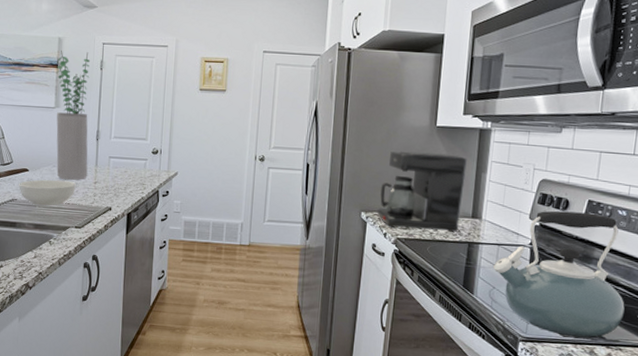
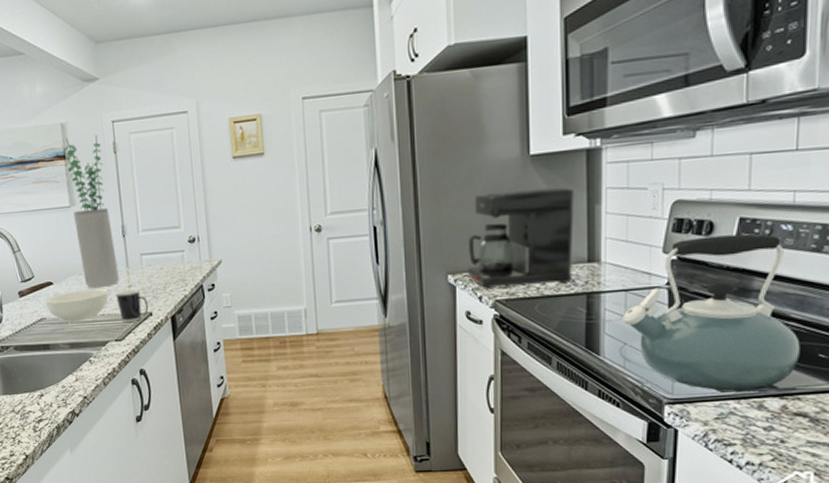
mug: none [82,186,110,213] -> present [116,290,149,322]

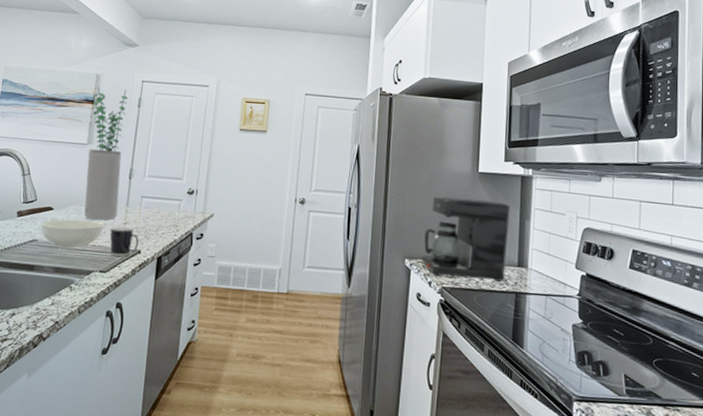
kettle: present [622,233,800,391] -> none [542,260,678,398]

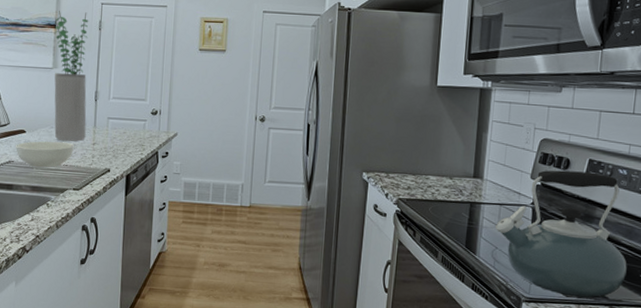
mug: present [110,226,139,257] -> none [80,147,108,175]
coffee maker: present [422,196,510,280] -> none [379,111,468,191]
kettle: none [542,260,678,398] -> present [496,170,627,298]

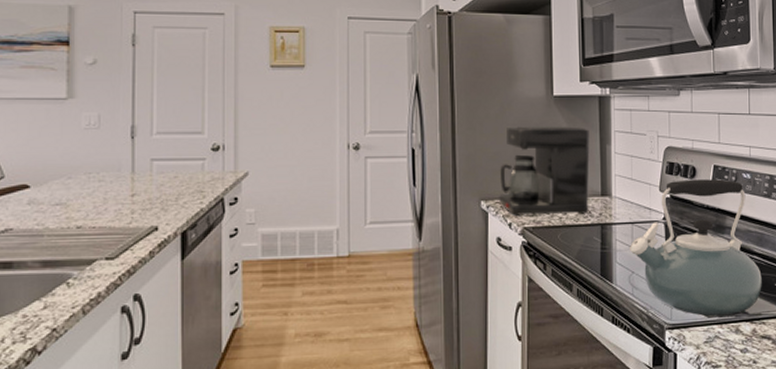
bowl: present [15,141,75,168] -> none [13,196,105,234]
vase: present [54,11,89,142] -> none [68,23,120,196]
coffee maker: none [379,111,468,191] -> present [499,126,590,216]

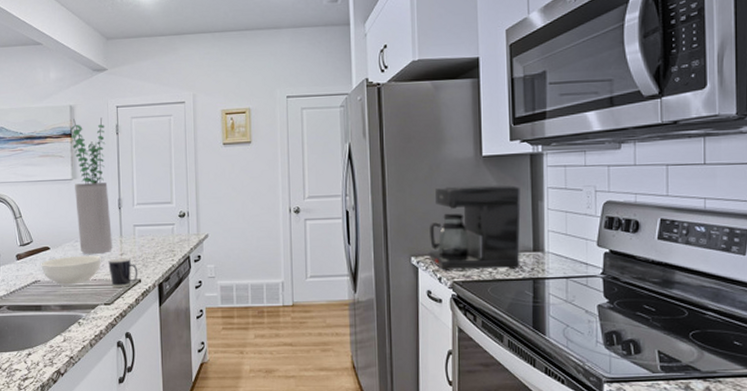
bowl: none [13,196,105,234] -> present [40,255,102,285]
vase: none [68,23,120,196] -> present [70,117,112,255]
mug: none [113,200,154,237] -> present [108,258,138,287]
kettle: present [630,179,762,317] -> none [564,233,718,372]

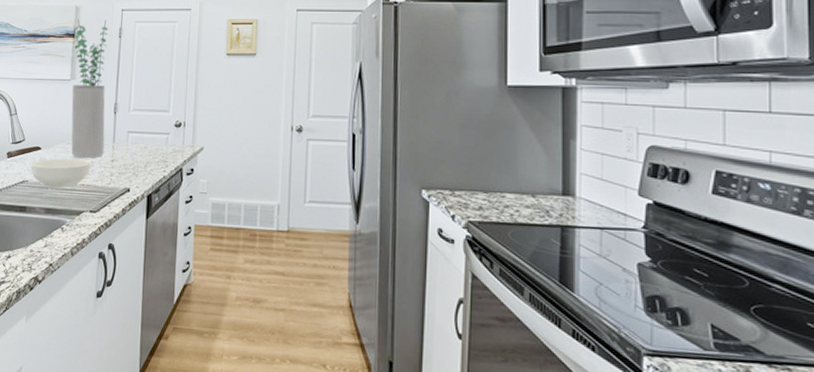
mug: present [108,258,138,287] -> none [98,164,128,195]
coffee maker: present [429,185,521,270] -> none [442,116,549,212]

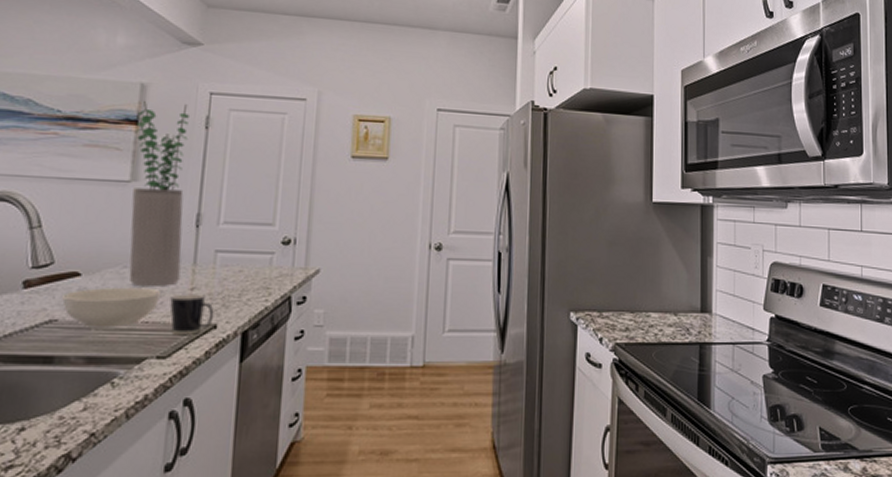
mug: none [98,164,128,195] -> present [170,294,214,334]

